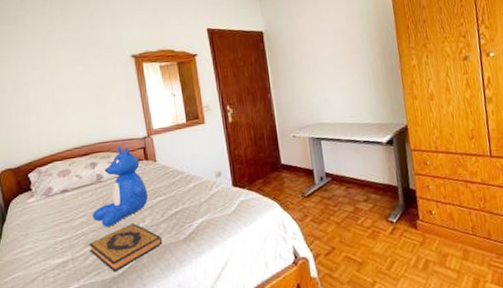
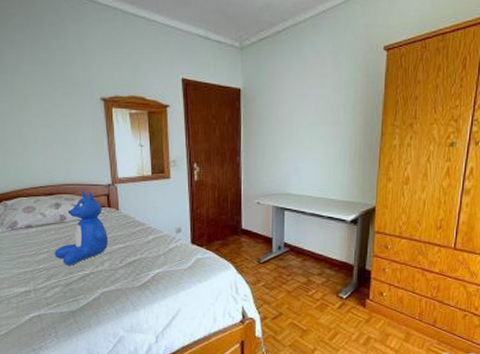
hardback book: present [89,223,163,272] -> none [50,266,119,307]

